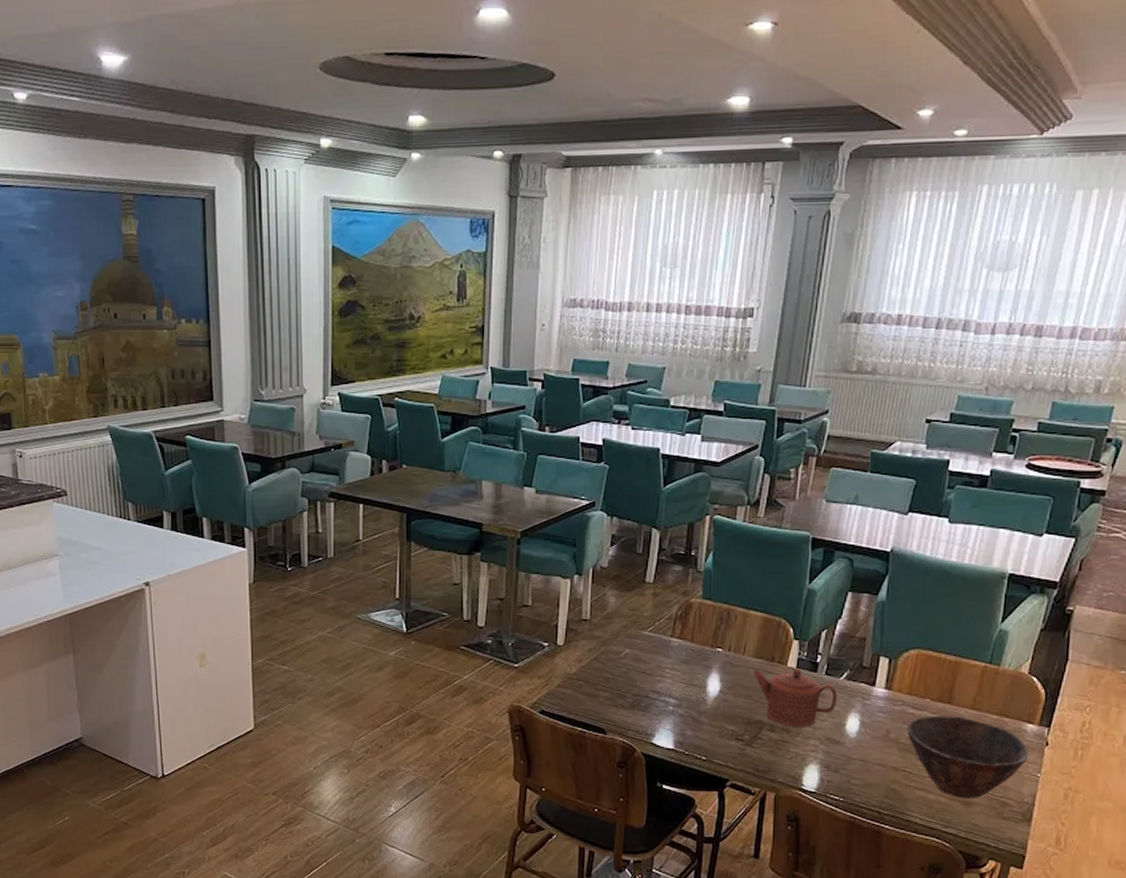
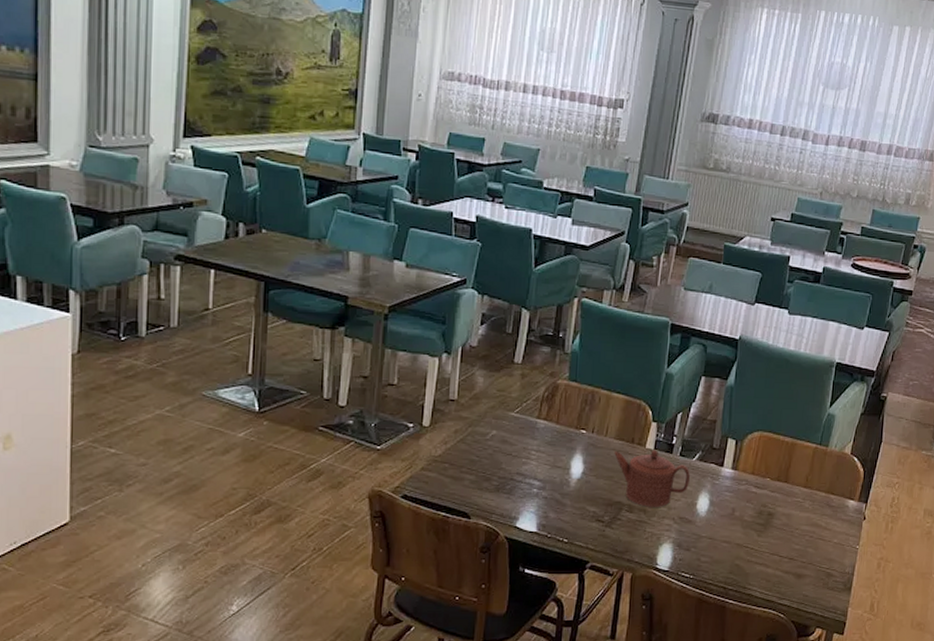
bowl: present [907,715,1030,799] -> none [750,494,851,572]

